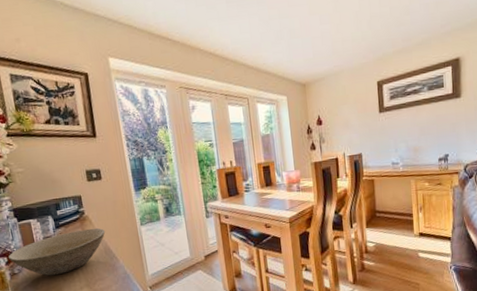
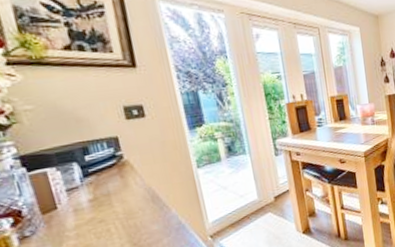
bowl: present [8,227,106,276] -> none [15,173,153,235]

